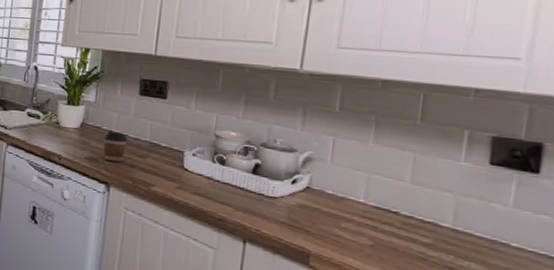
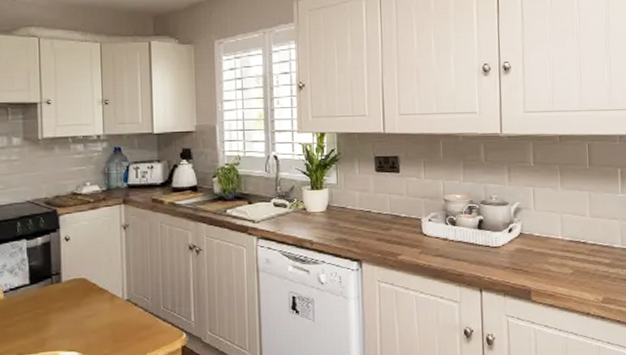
coffee cup: present [103,129,128,162] -> none [349,207,372,239]

